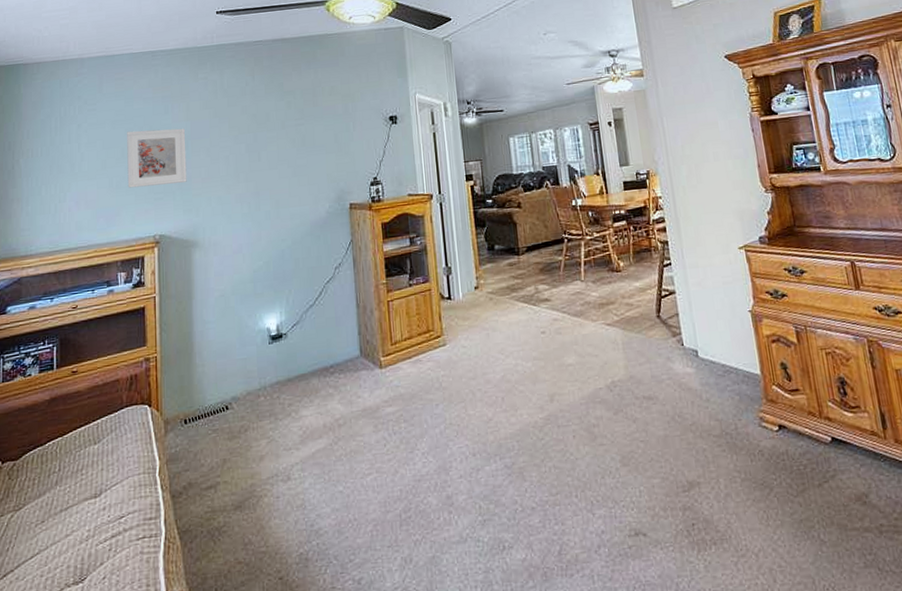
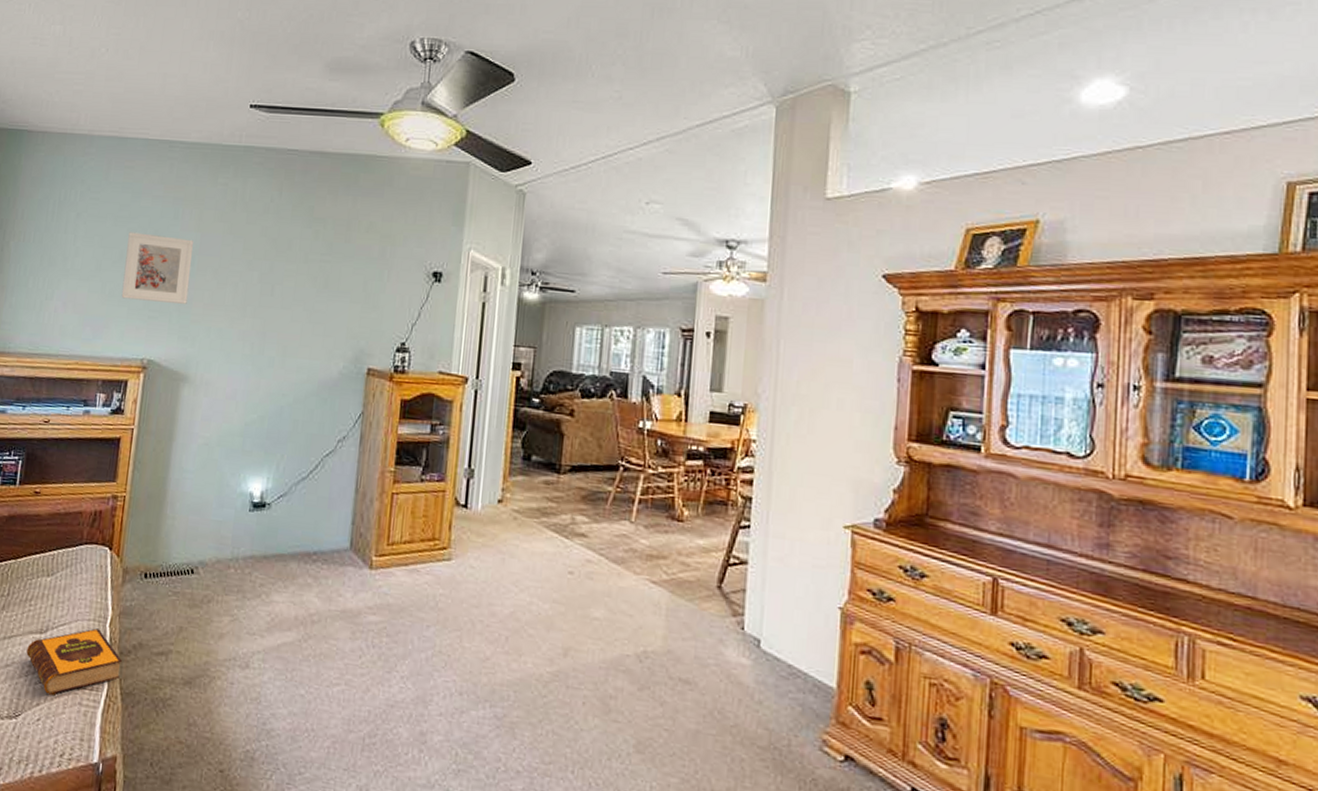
hardback book: none [84,480,176,552] -> present [26,628,123,695]

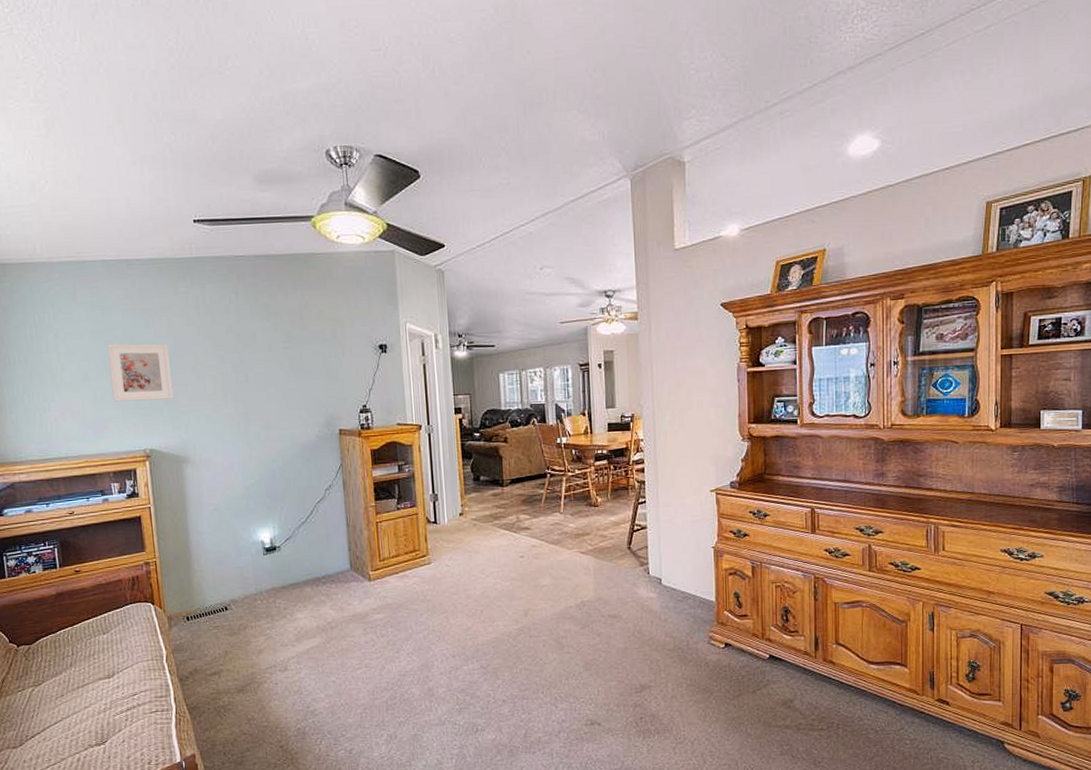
hardback book: present [26,628,123,695] -> none [99,665,184,722]

